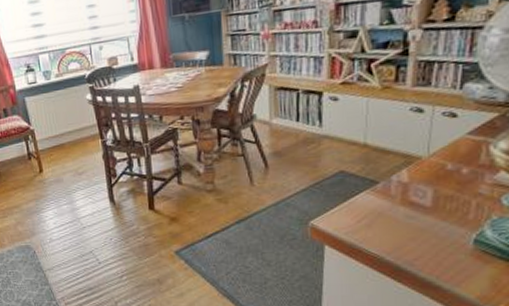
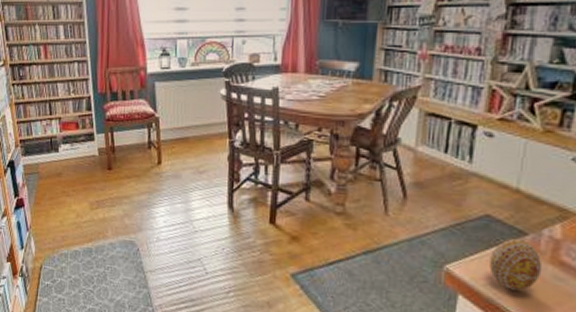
decorative egg: none [348,188,395,234] -> present [489,239,543,291]

